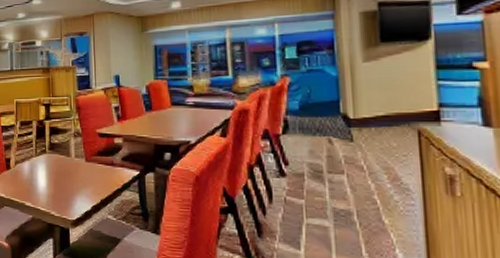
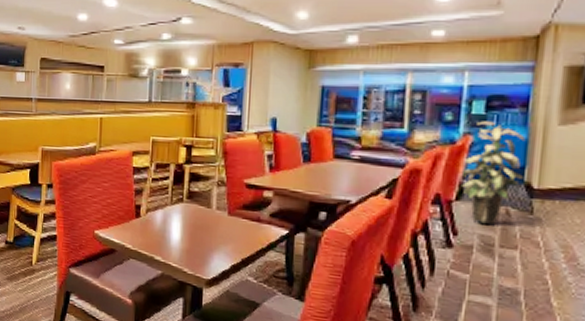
indoor plant: none [283,63,340,154] -> present [462,121,526,226]

